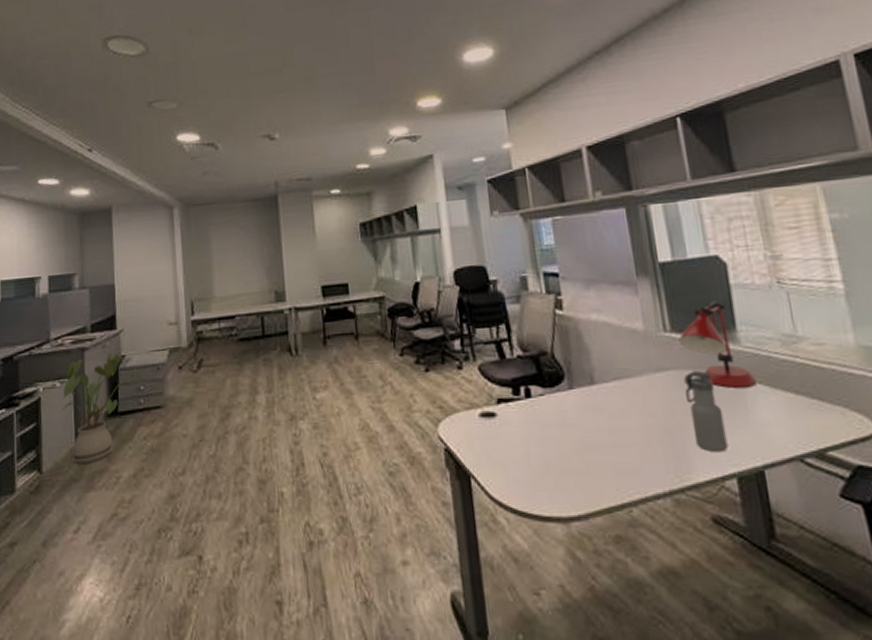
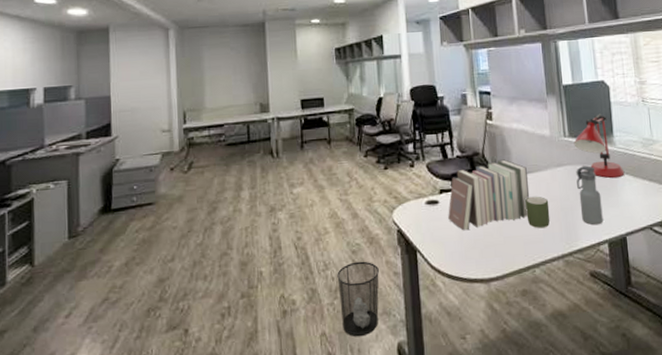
house plant: present [63,353,144,465] -> none [56,157,137,257]
waste bin: none [371,486,425,581] -> present [337,261,379,337]
books: none [509,361,620,453] -> present [448,159,530,231]
mug: none [613,410,650,454] -> present [525,196,550,229]

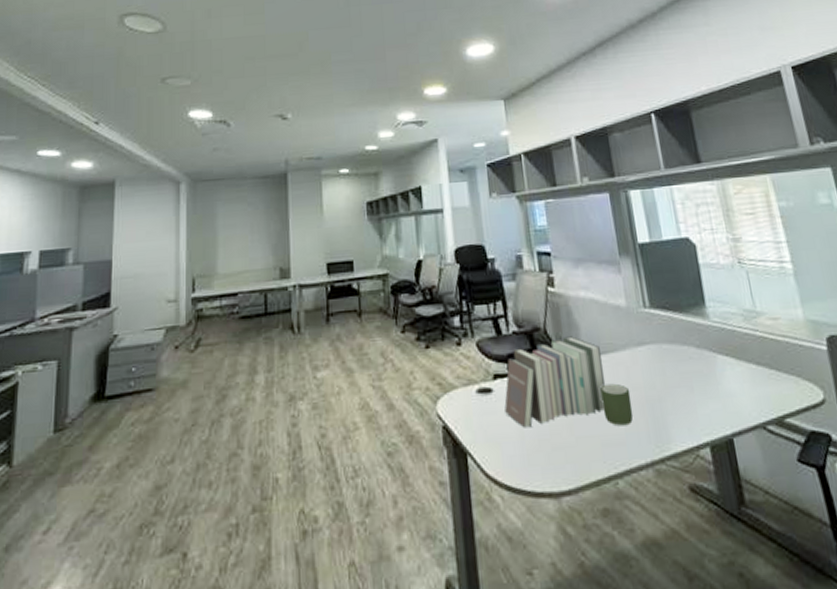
waste bin: present [337,261,379,337] -> none [369,466,421,569]
desk lamp: present [573,113,625,178] -> none [656,278,724,360]
water bottle: present [576,165,603,225] -> none [662,344,702,423]

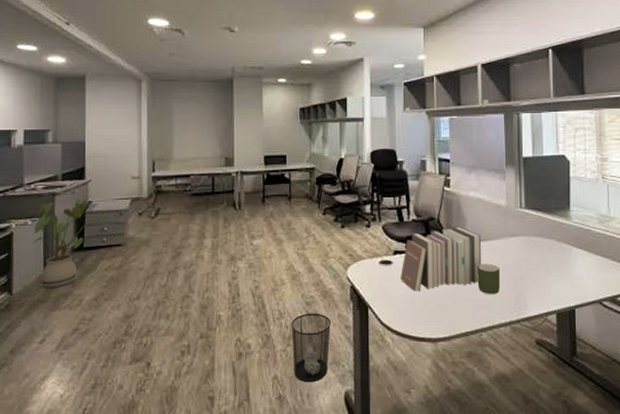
house plant: none [43,333,135,456] -> present [33,199,107,289]
waste bin: none [369,466,421,569] -> present [291,313,331,383]

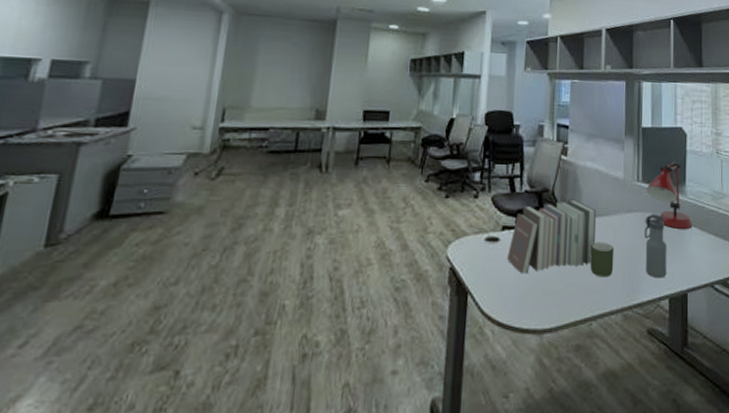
house plant: present [33,199,107,289] -> none [35,151,148,271]
waste bin: present [291,313,331,383] -> none [370,300,423,390]
desk lamp: none [529,187,579,251] -> present [646,161,693,229]
water bottle: none [530,237,553,296] -> present [644,214,667,279]

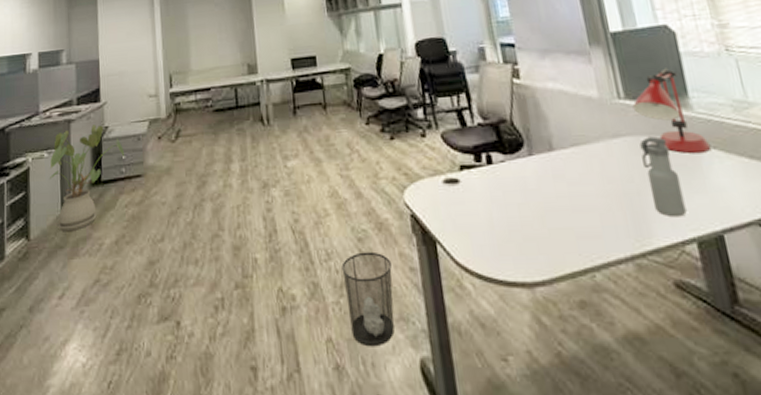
house plant: none [35,151,148,271] -> present [50,124,125,232]
waste bin: none [370,300,423,390] -> present [341,251,395,347]
books: present [507,199,597,274] -> none [472,128,579,218]
mug: present [590,242,614,278] -> none [573,176,610,219]

